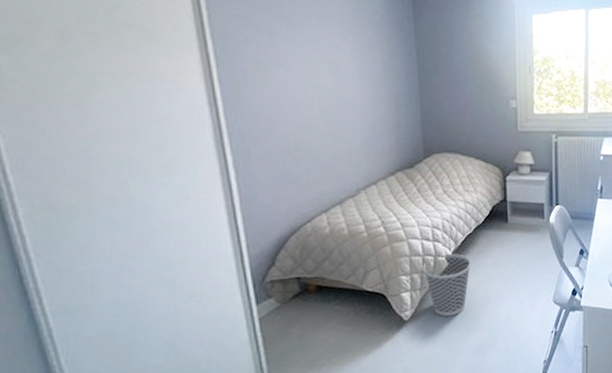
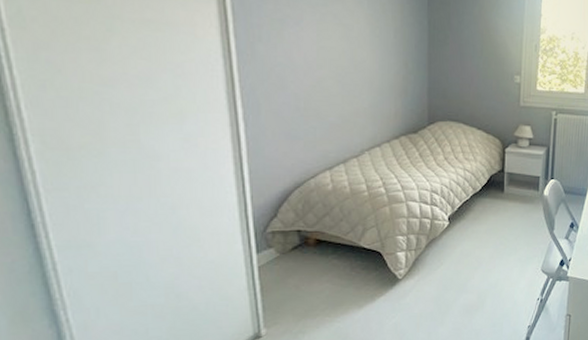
wastebasket: present [422,253,471,317] -> none [419,217,466,277]

